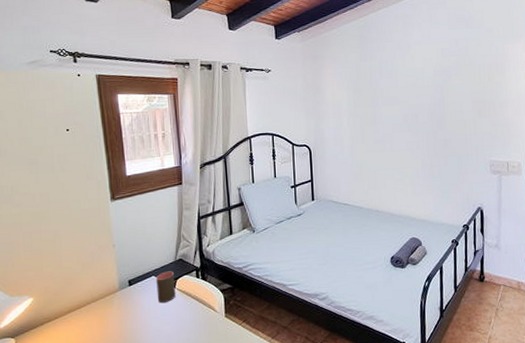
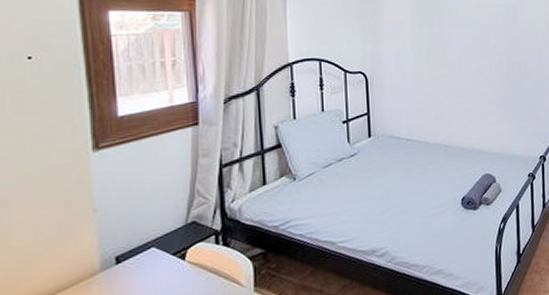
cup: present [156,271,176,303] -> none [157,238,186,283]

